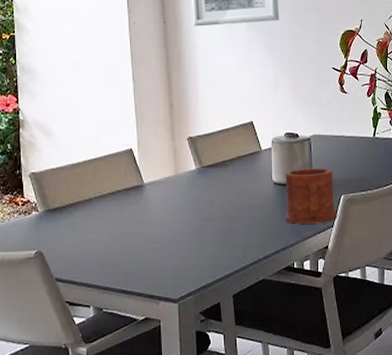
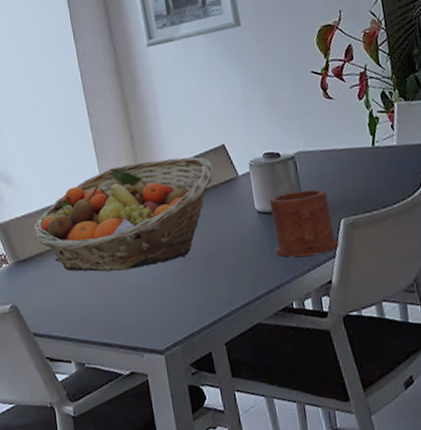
fruit basket: none [68,129,242,226] -> present [33,157,215,272]

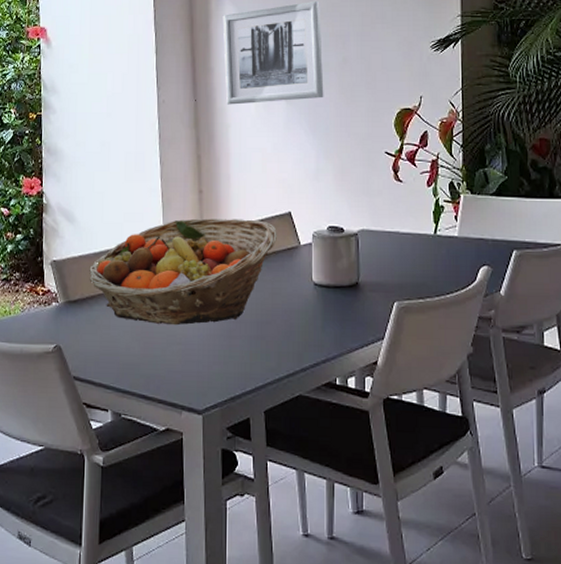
mug: present [269,189,340,258] -> none [326,268,389,334]

